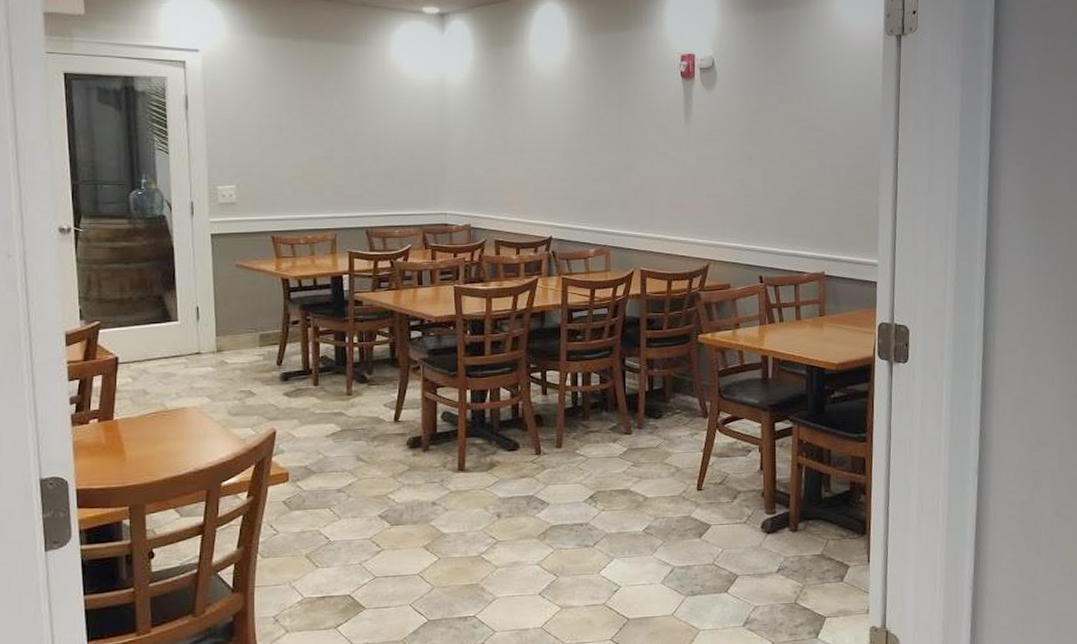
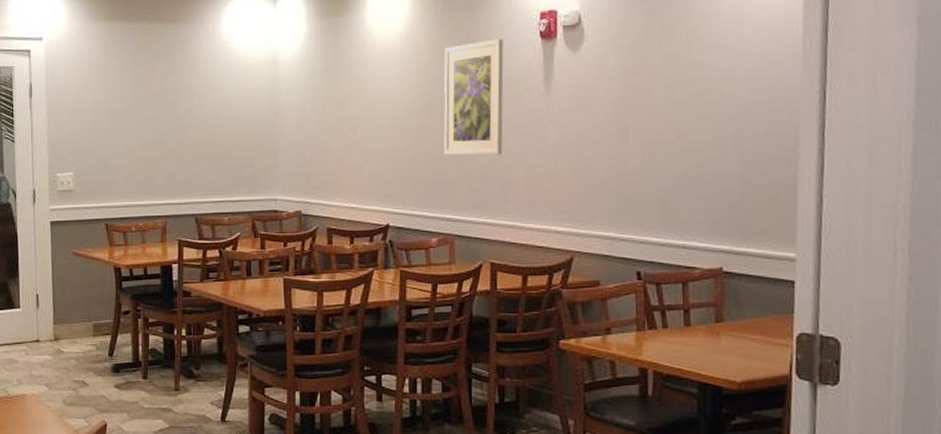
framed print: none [599,76,651,177] -> present [443,39,504,156]

